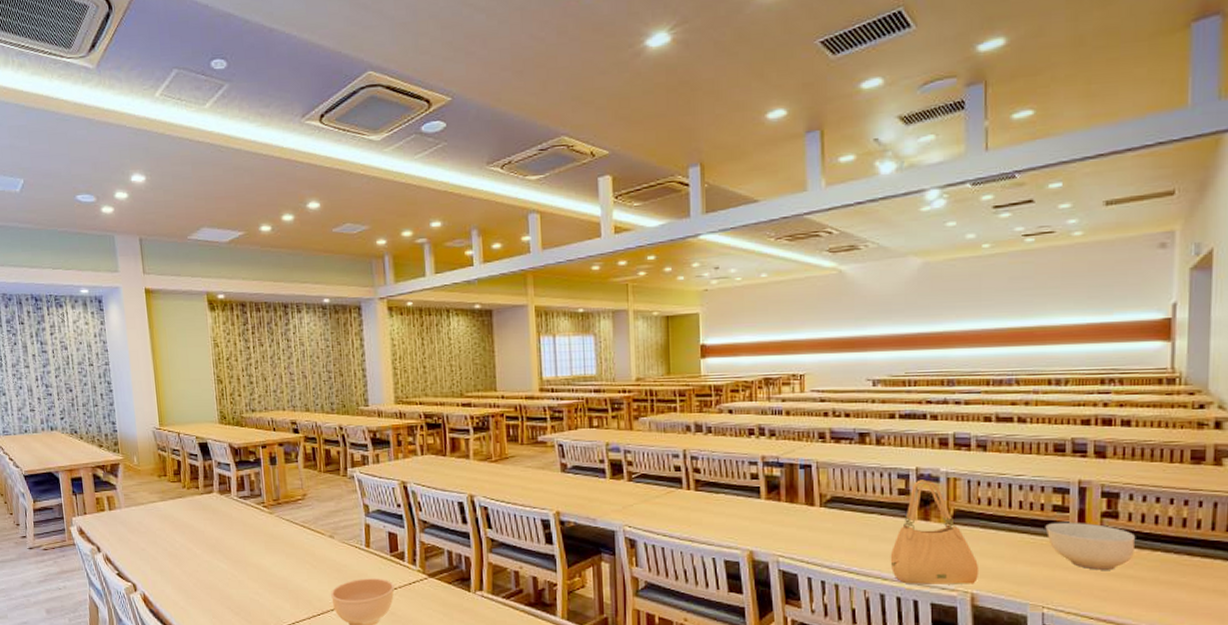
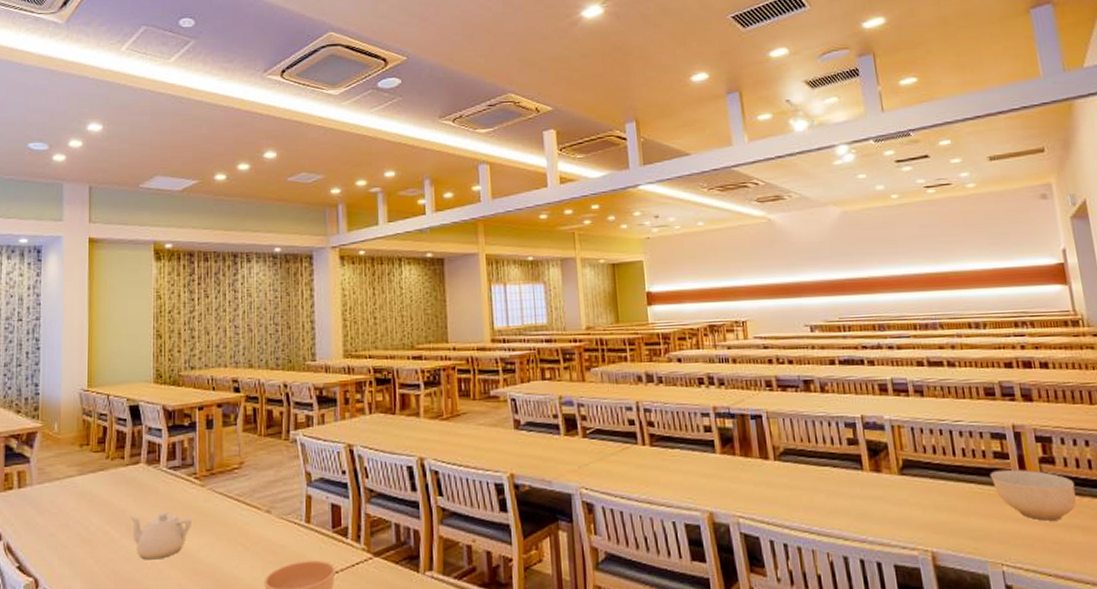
teapot: none [208,534,265,572] -> present [130,512,193,560]
handbag: present [890,479,978,584] -> none [848,428,936,544]

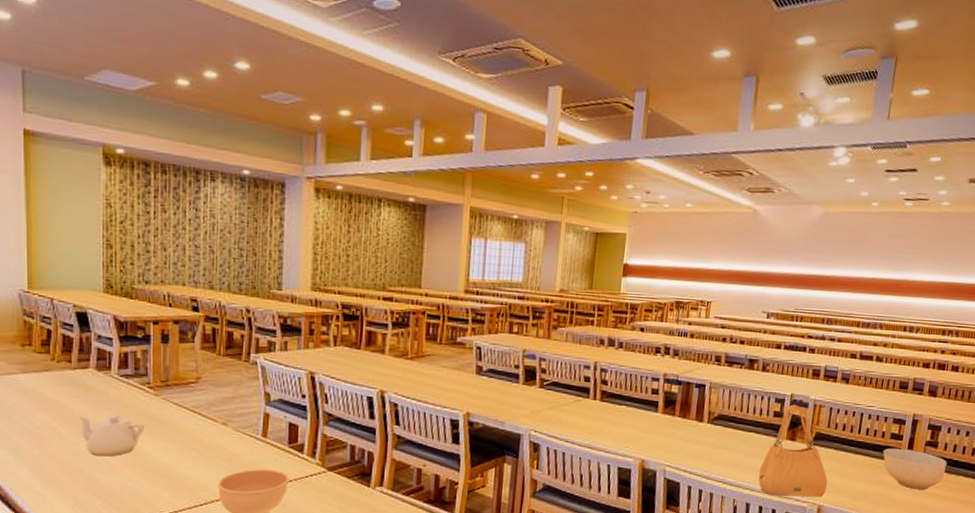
handbag: none [848,428,936,544] -> present [758,404,828,497]

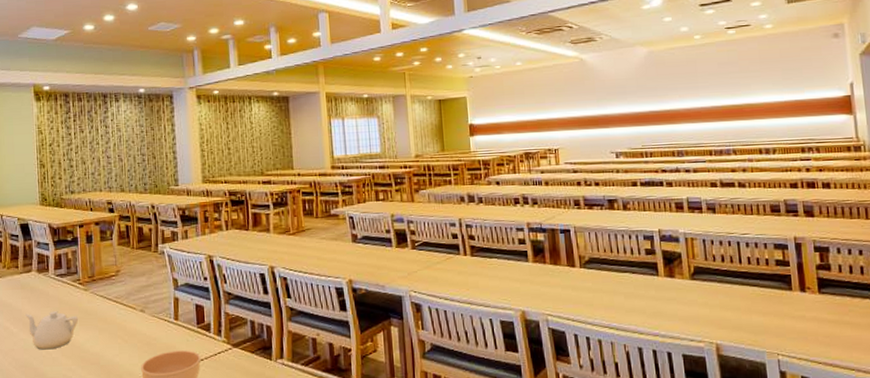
handbag: present [758,404,828,497] -> none [643,240,720,337]
bowl: present [883,447,948,490] -> none [771,274,848,318]

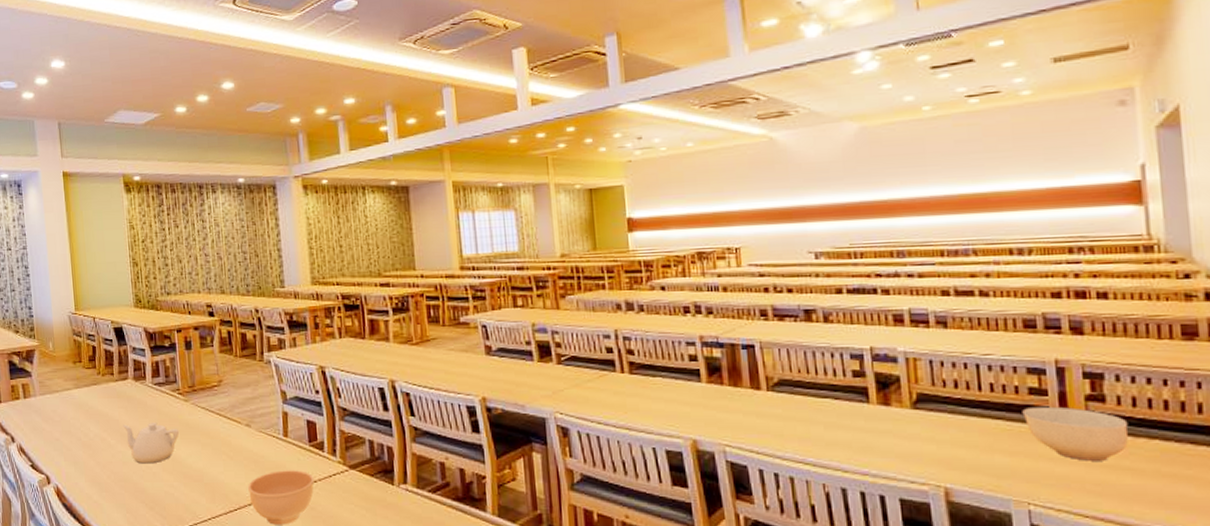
bowl: none [771,274,848,318] -> present [1022,406,1129,461]

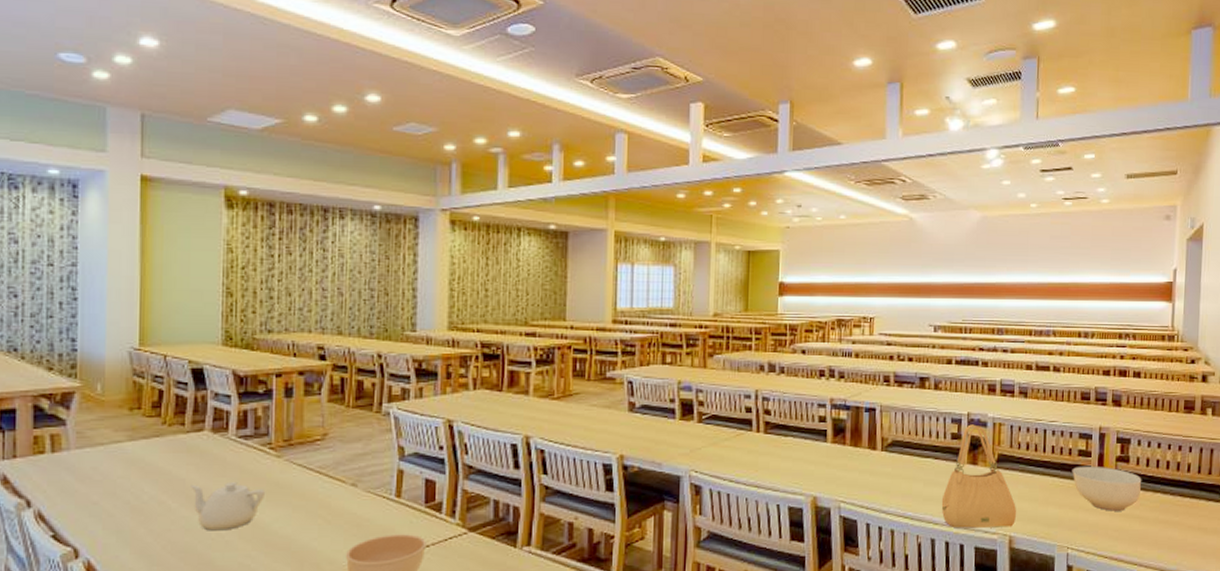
handbag: none [849,360,951,477] -> present [941,424,1016,528]

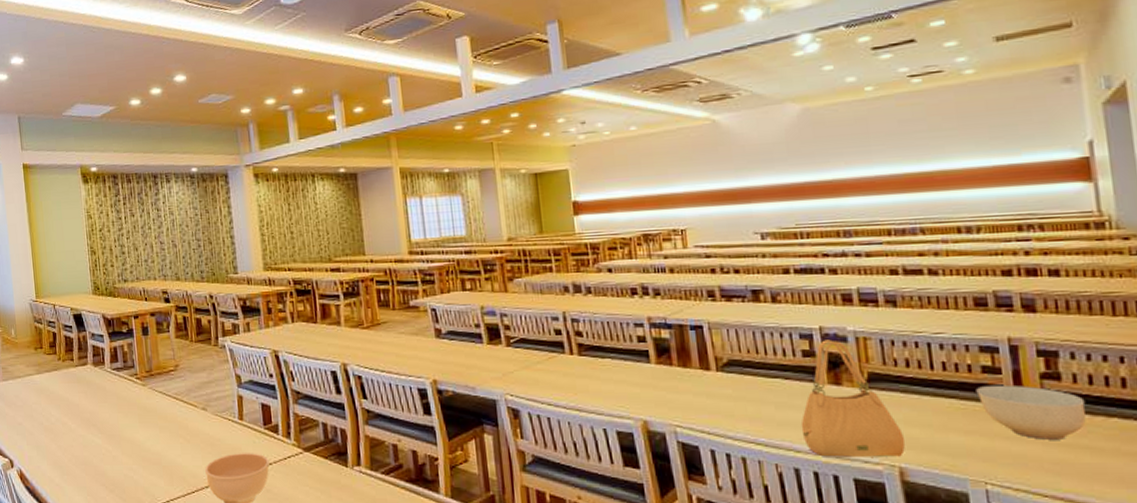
teapot: present [191,482,266,531] -> none [83,407,138,447]

